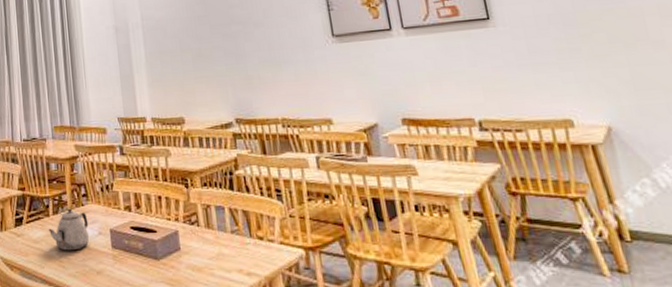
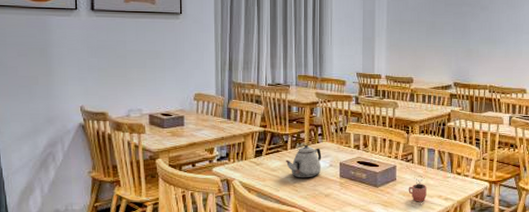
cocoa: none [197,242,223,279] -> present [408,175,427,202]

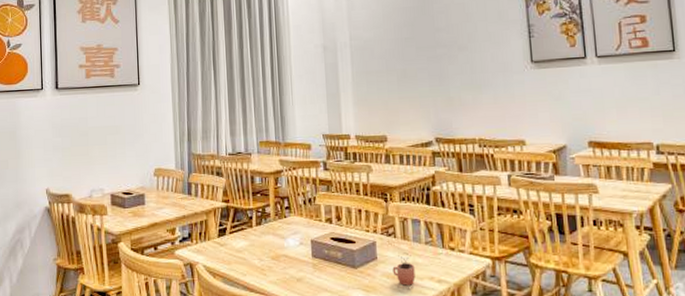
teapot: present [285,144,322,178] -> none [251,220,291,260]

